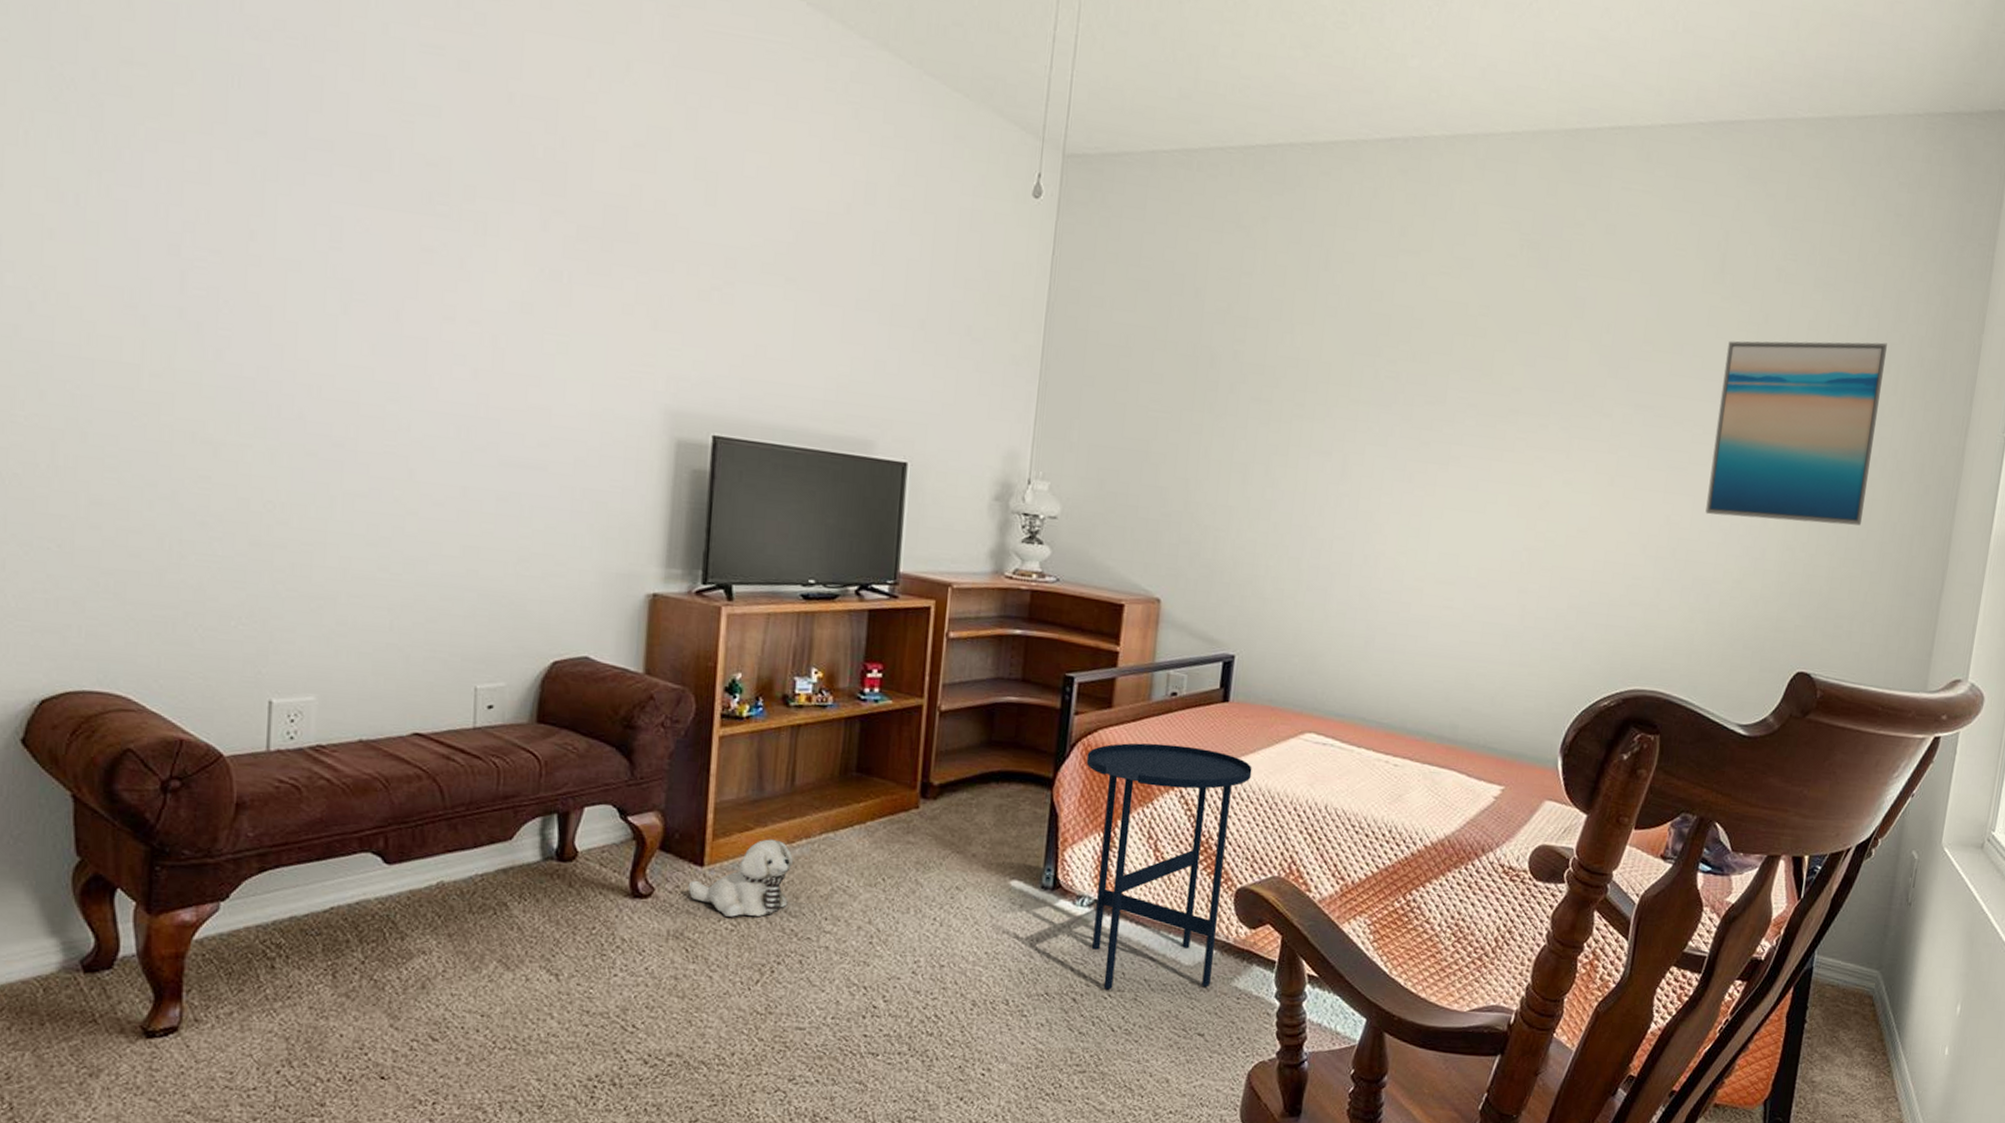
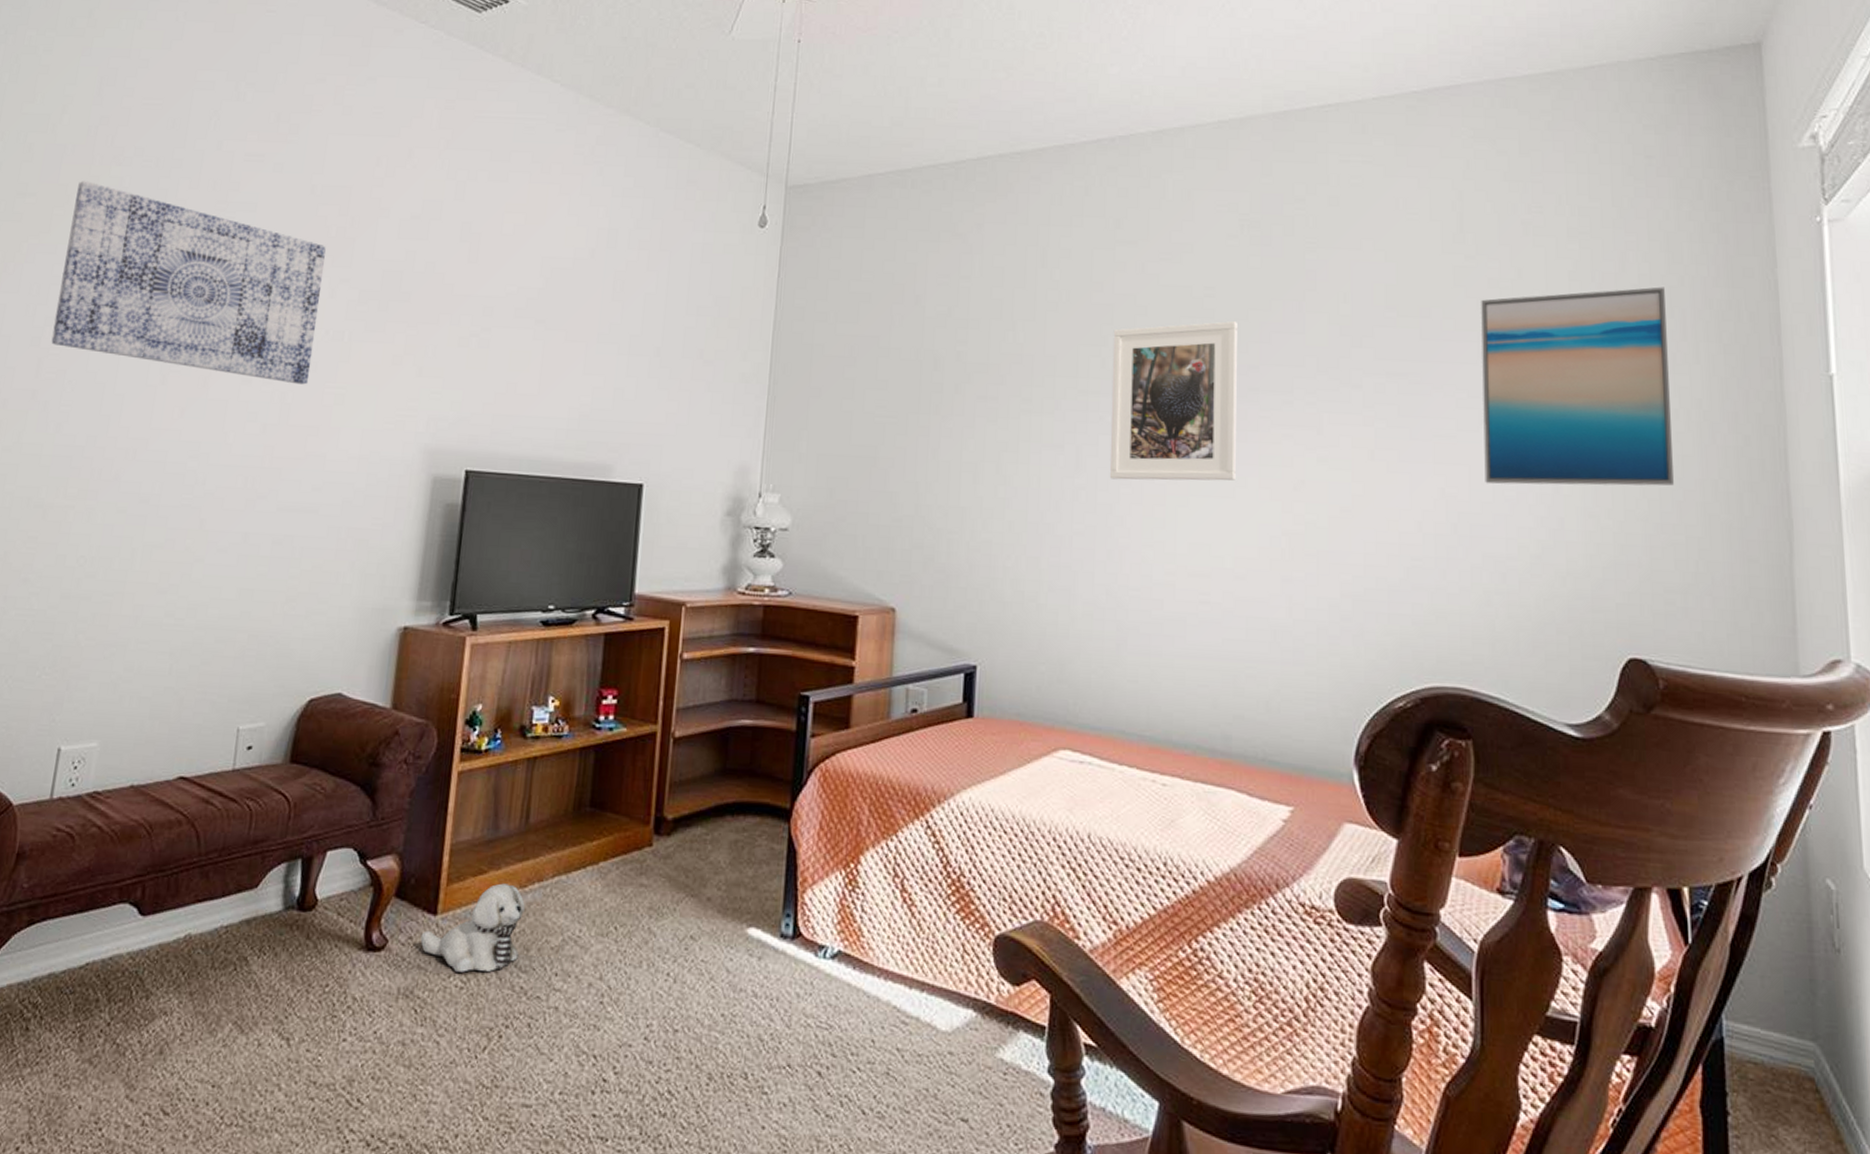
wall art: none [194,54,532,329] -> present [51,181,326,385]
side table: present [1086,743,1252,990] -> none [824,766,1004,1062]
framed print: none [1372,340,1507,497] -> present [1109,321,1237,481]

